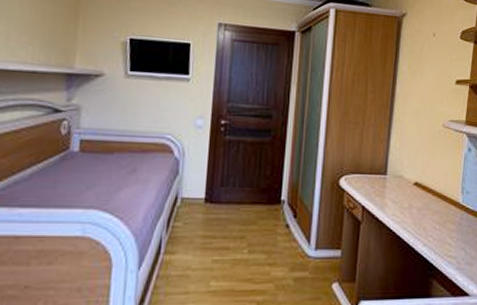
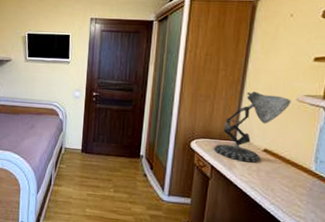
desk lamp: none [365,117,438,199] -> present [214,91,291,163]

